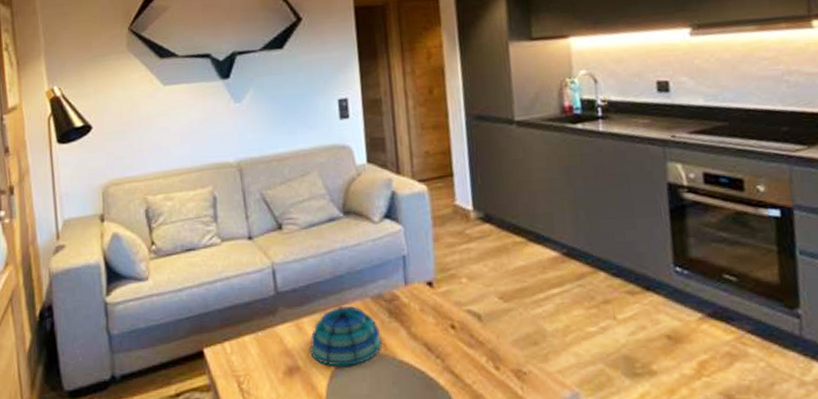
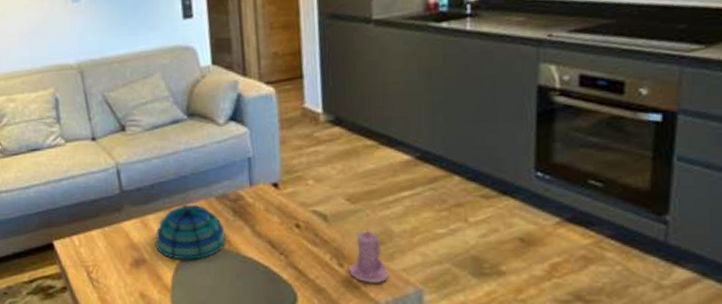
candle: none [504,328,545,389] -> present [348,228,389,284]

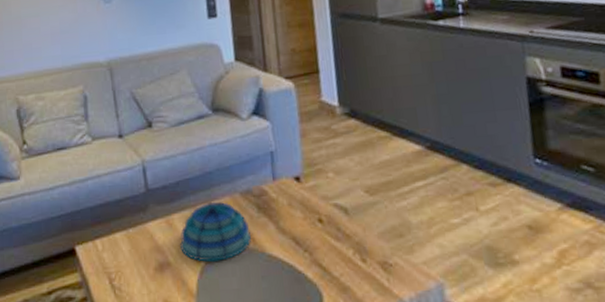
candle: present [348,228,389,284] -> none [371,221,410,280]

